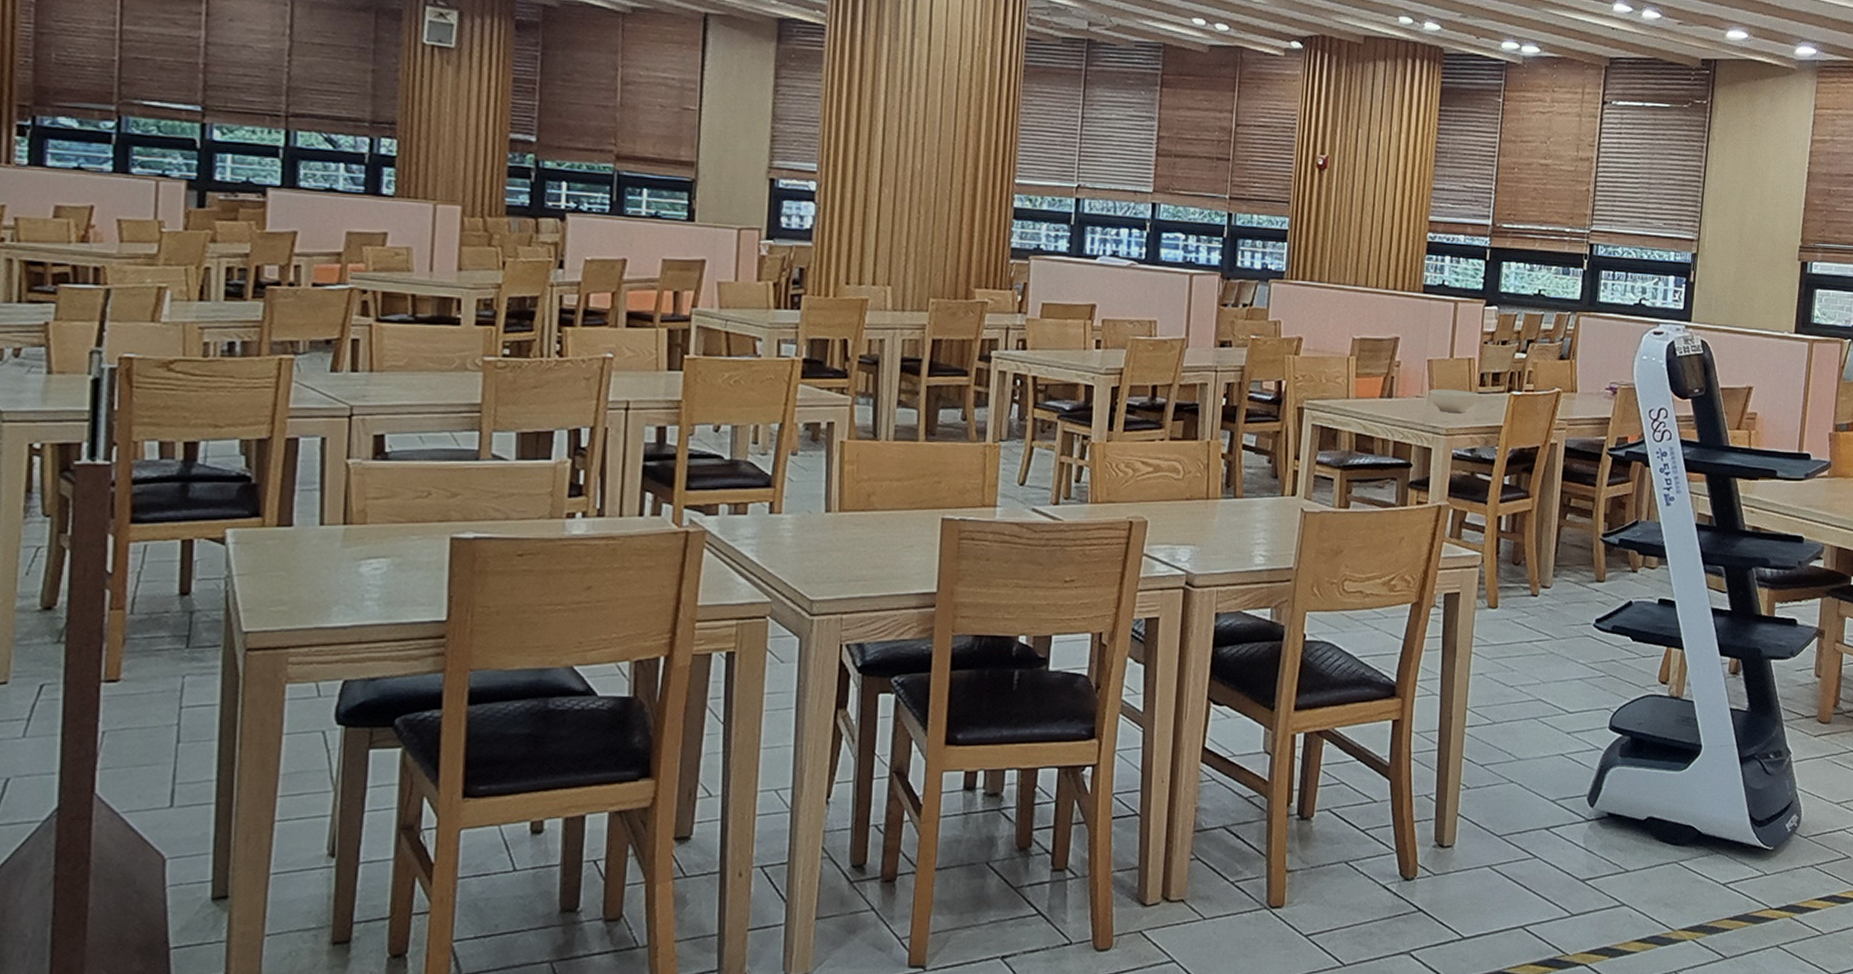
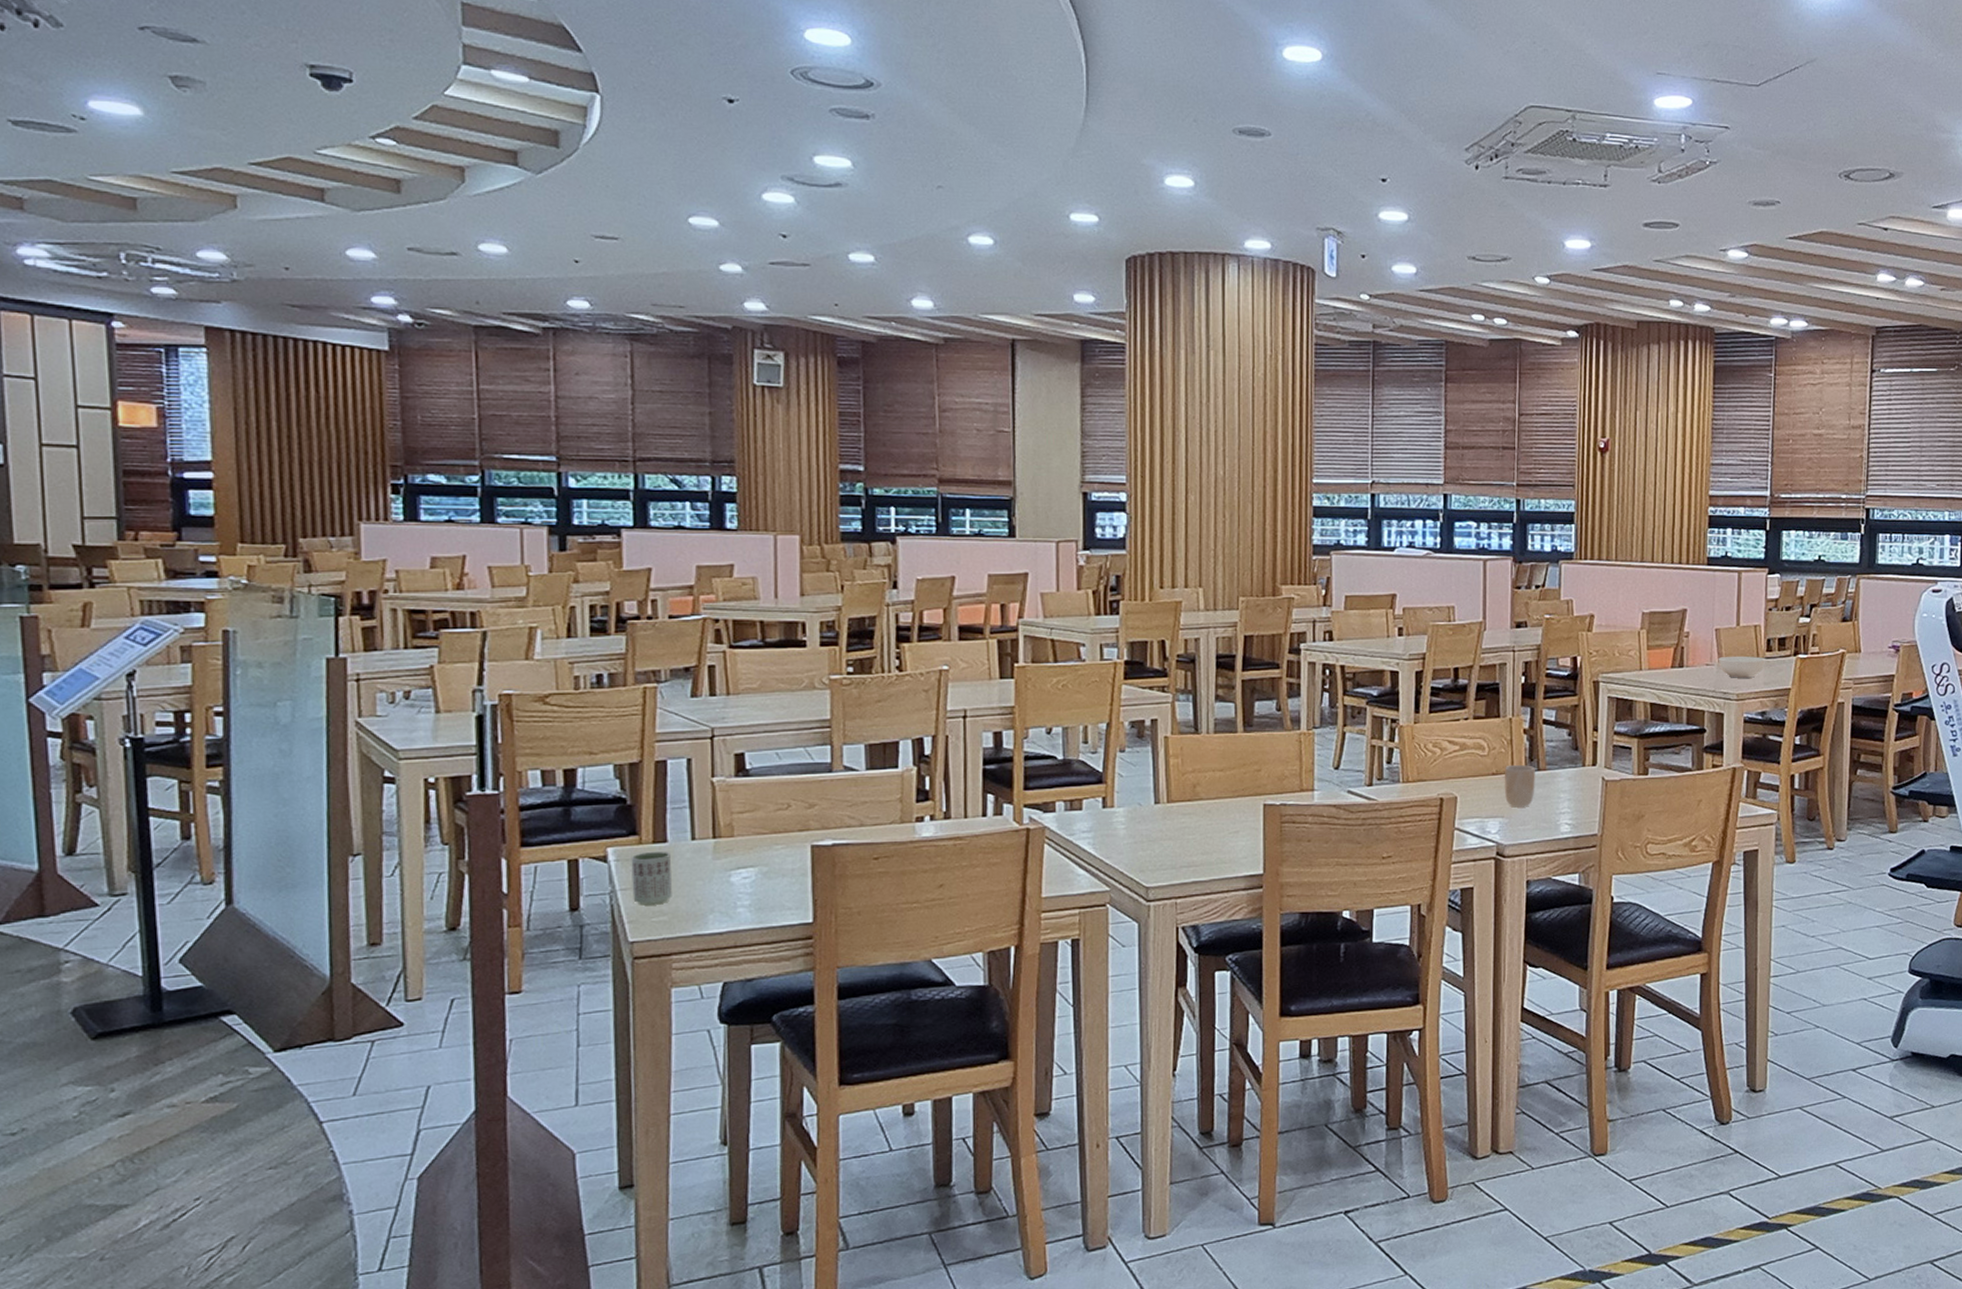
cup: none [250,535,295,593] -> present [631,851,672,906]
cup: none [1197,490,1231,536] -> present [1504,764,1535,808]

